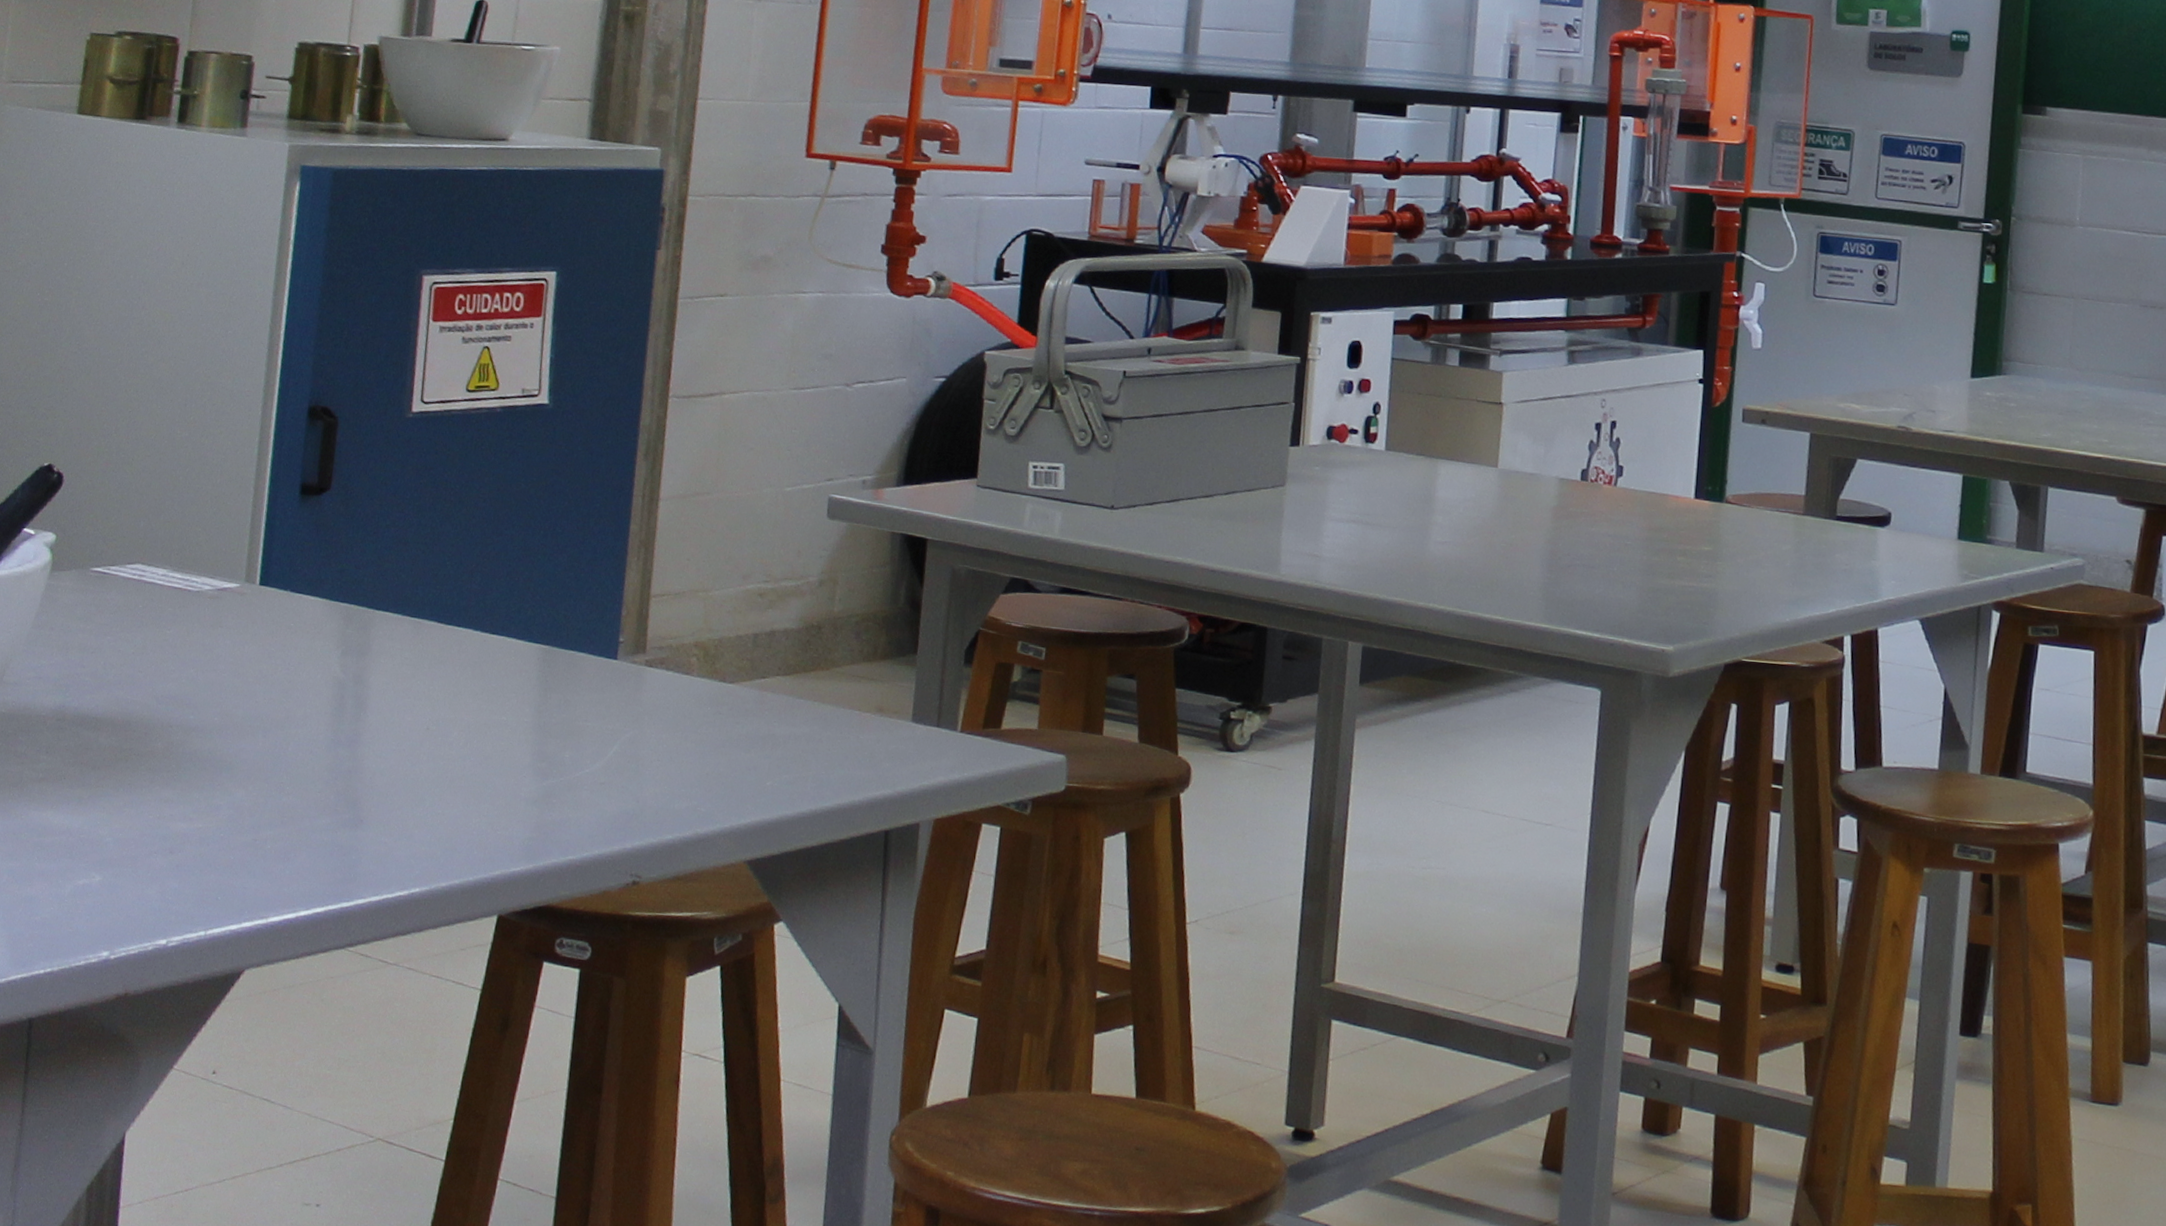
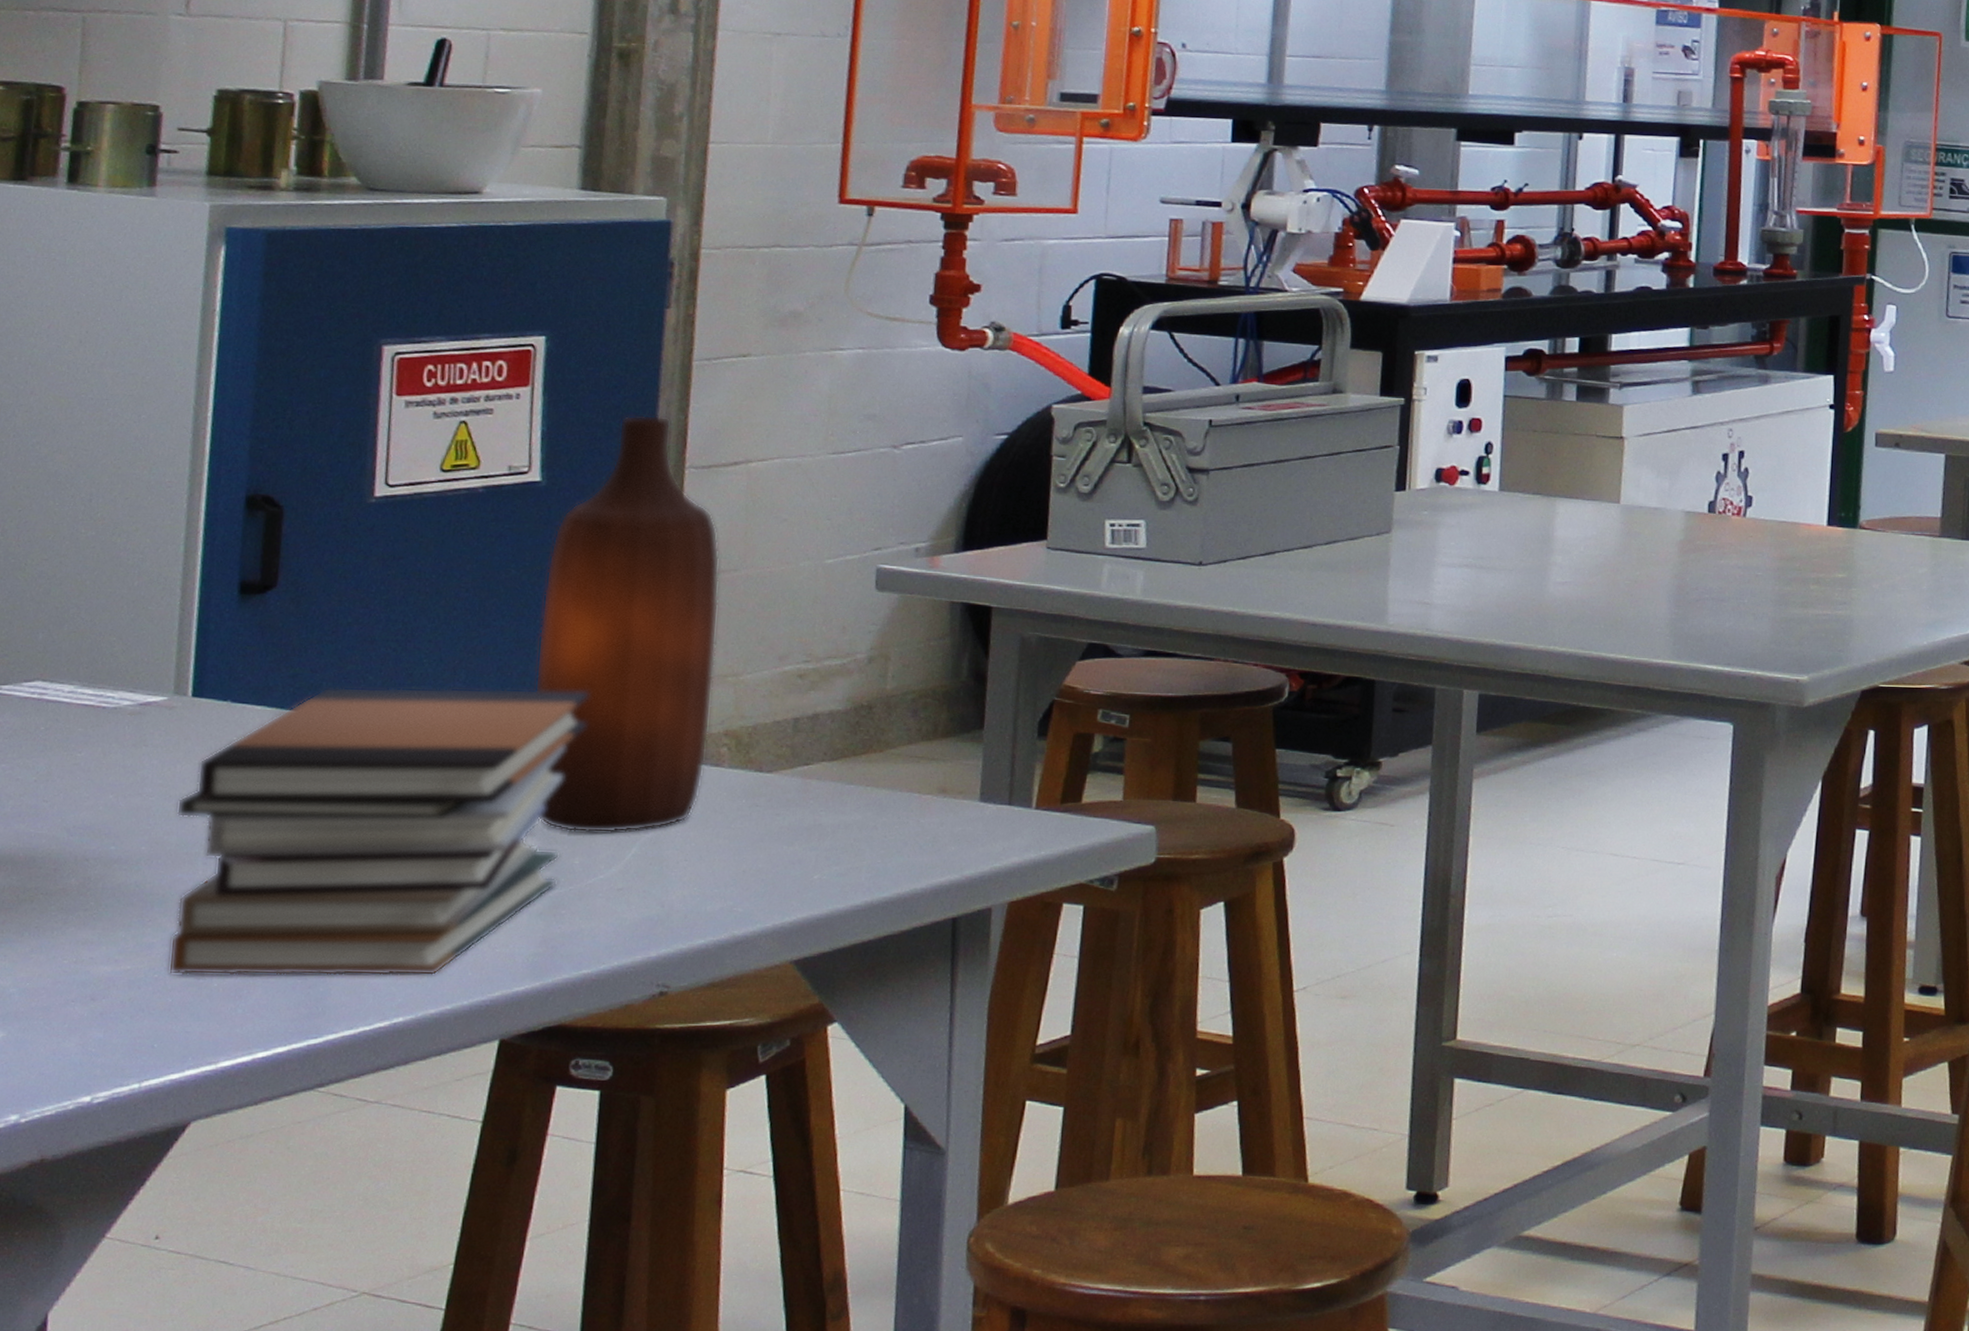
book stack: none [231,583,582,852] -> present [168,687,589,976]
bottle: none [536,346,696,732] -> present [533,414,720,834]

